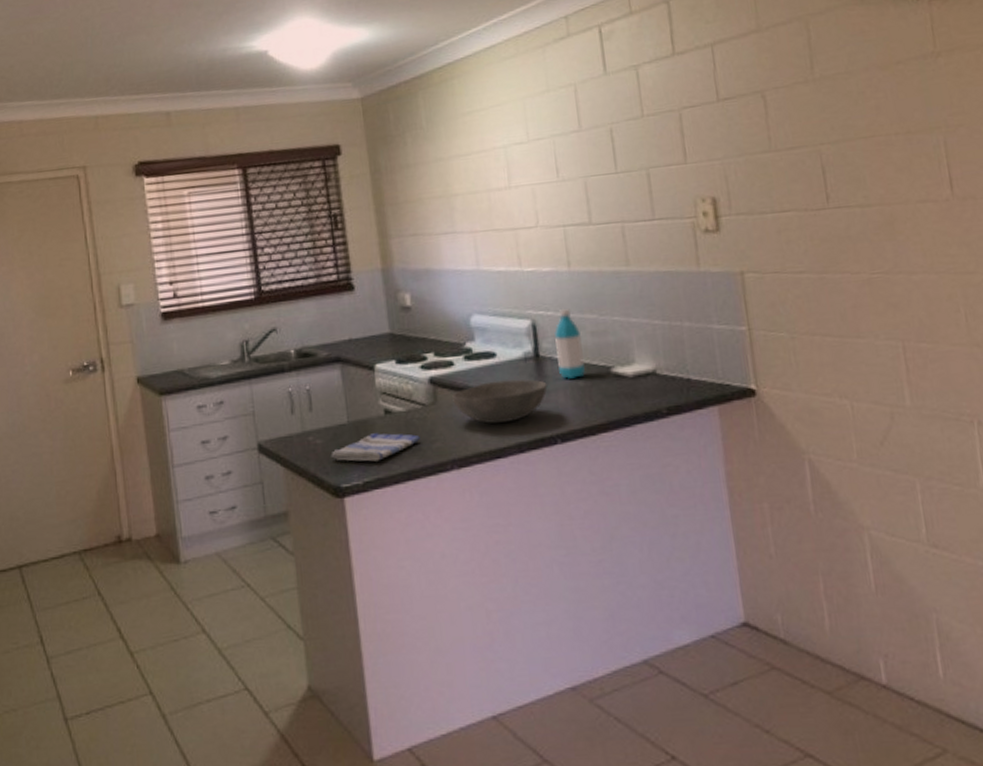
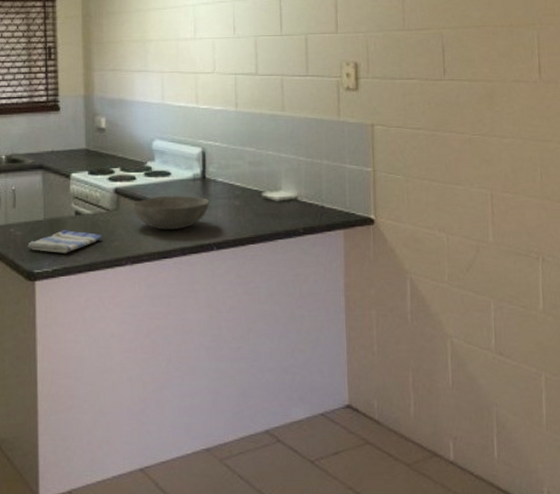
water bottle: present [554,308,585,379] -> none [220,140,241,198]

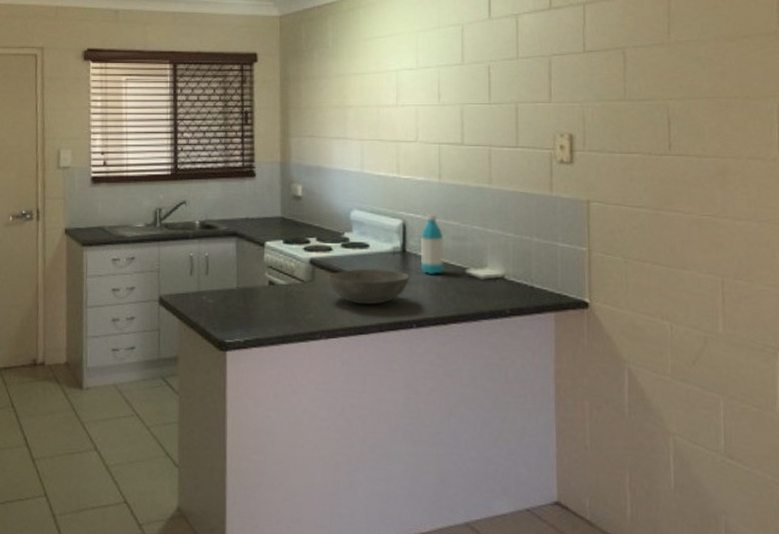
dish towel: present [27,230,102,253] -> none [219,300,296,324]
water bottle: none [220,140,241,198] -> present [421,213,443,274]

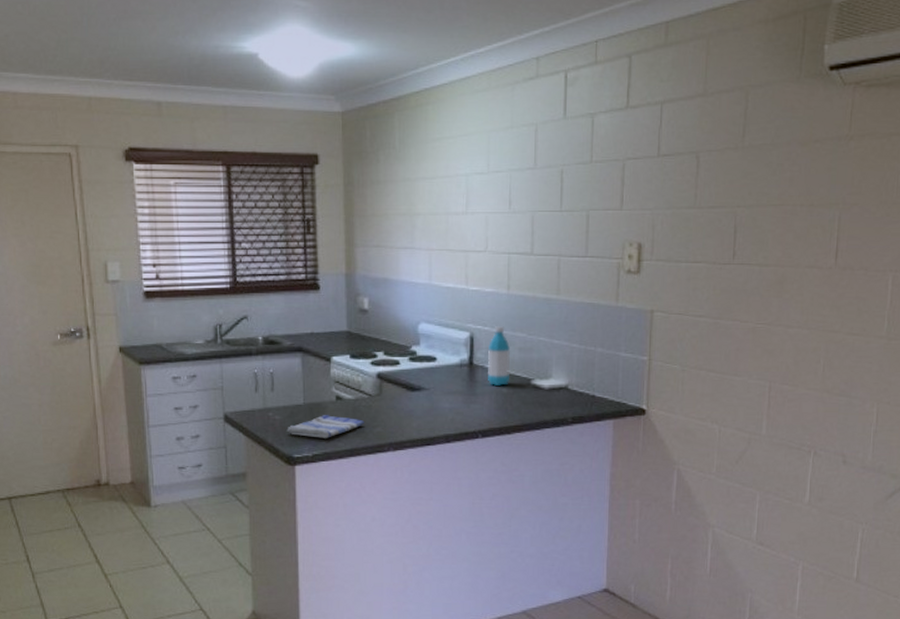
dish towel: none [219,300,296,324] -> present [287,415,364,438]
bowl: present [328,268,410,304] -> none [395,381,476,416]

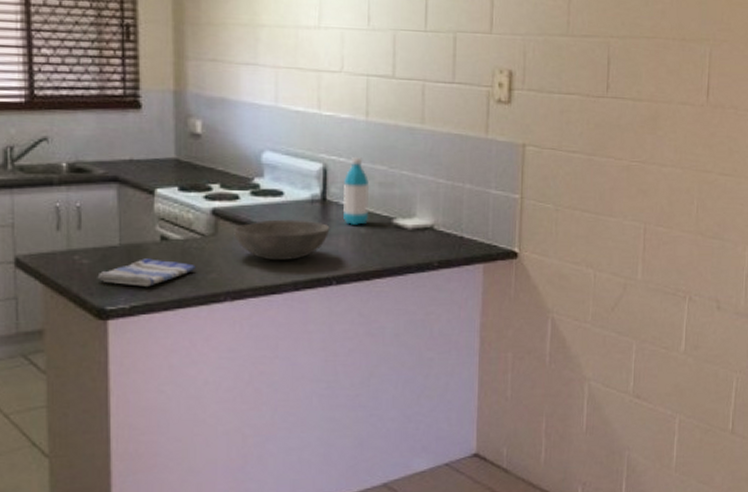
bowl: none [395,381,476,416] -> present [234,219,330,260]

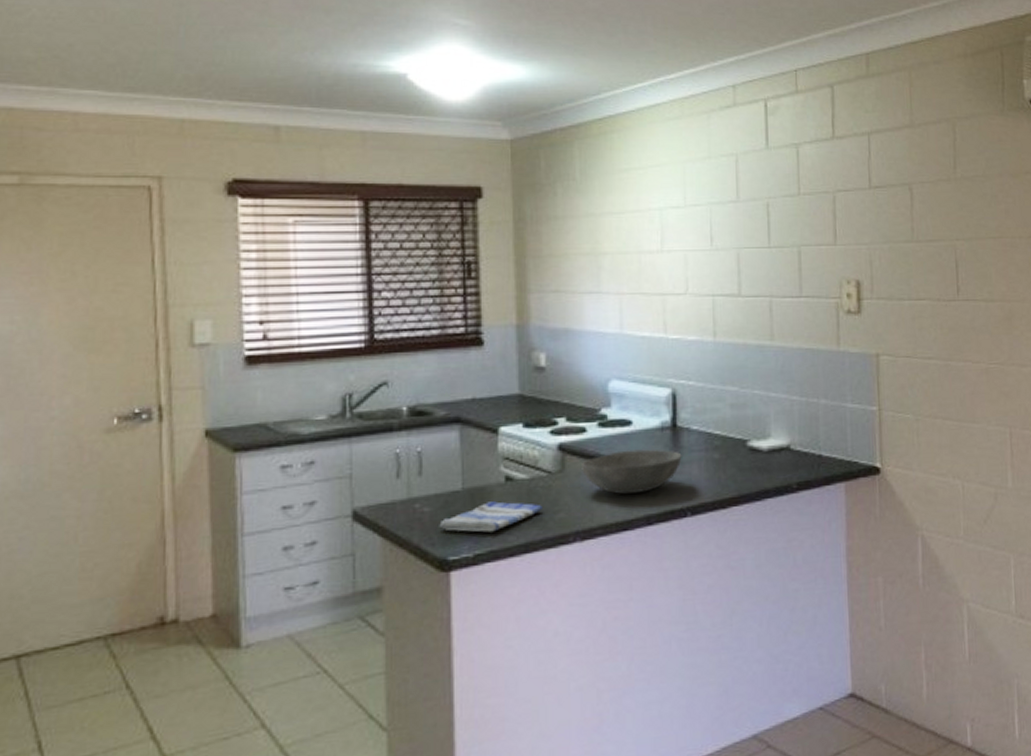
water bottle: present [343,156,369,225] -> none [694,378,721,451]

